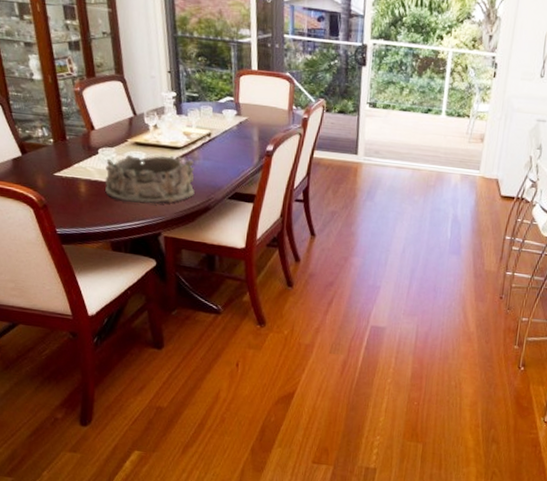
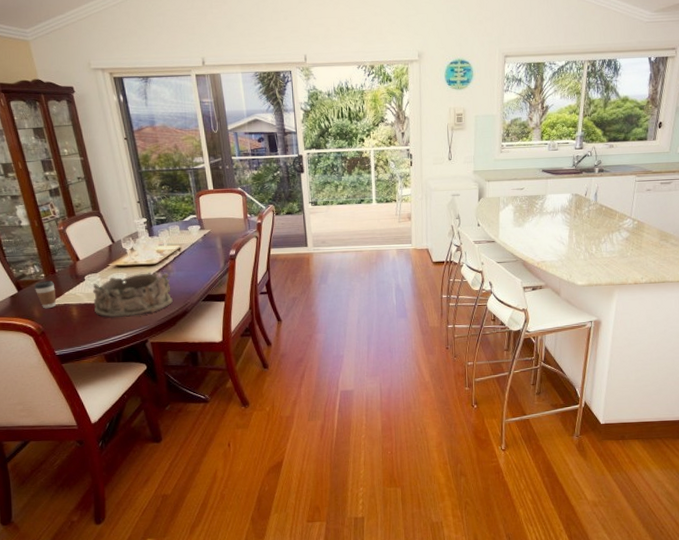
coffee cup: none [40,147,64,180] -> present [34,281,57,309]

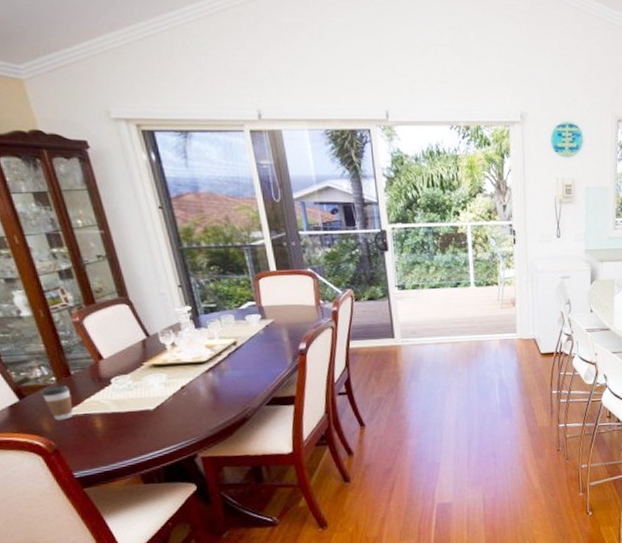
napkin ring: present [93,271,173,318] -> none [122,371,228,429]

